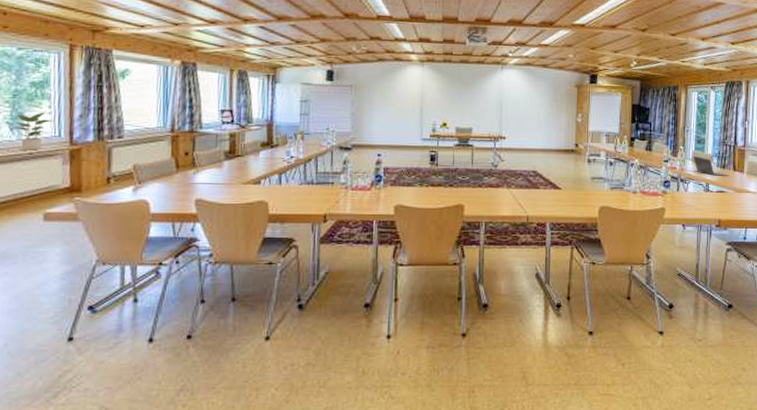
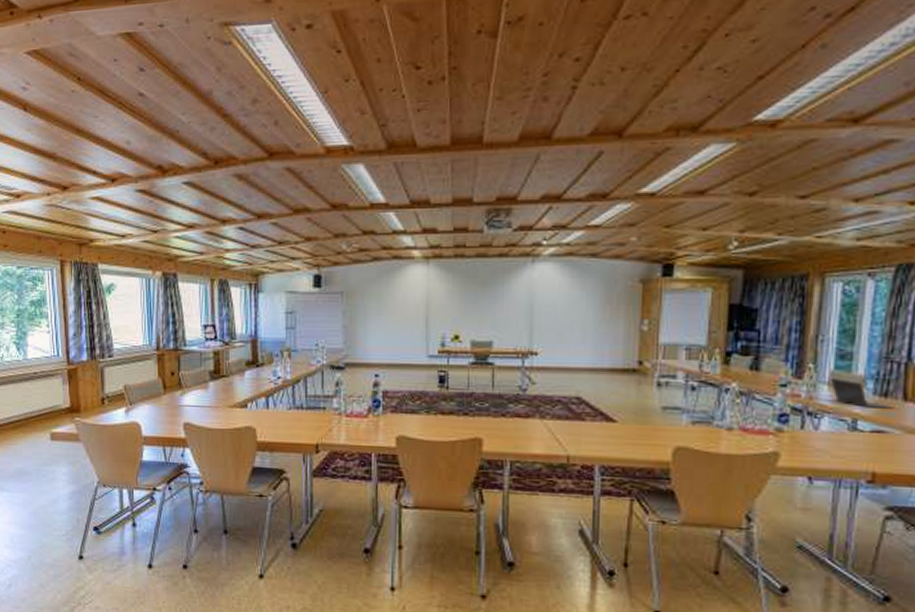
potted plant: present [13,112,54,151] -> none [19,331,52,370]

